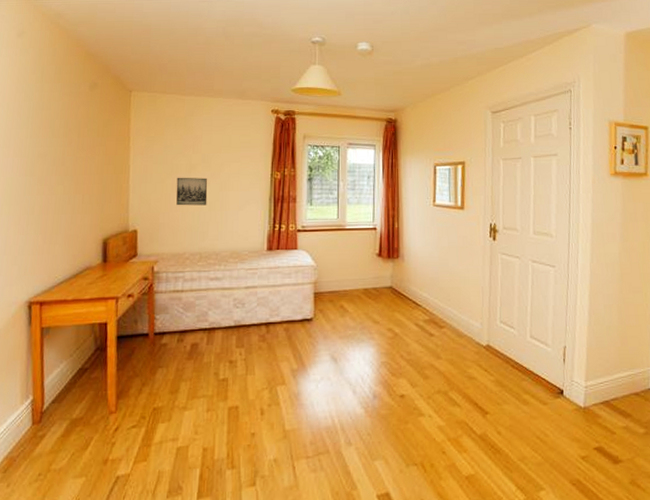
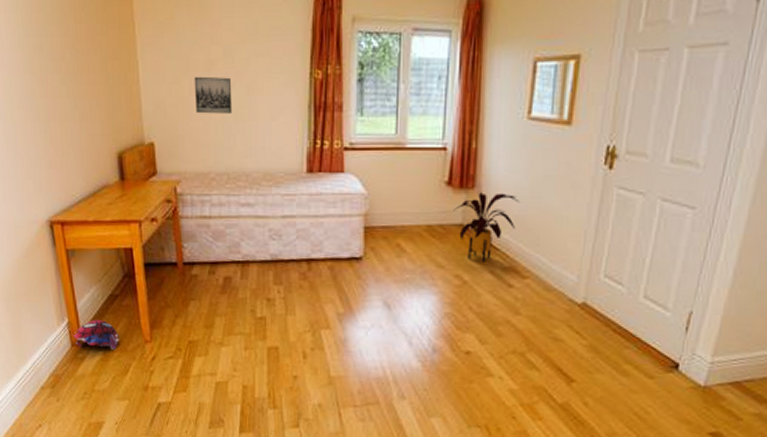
plush toy: none [36,395,84,425] -> present [73,320,119,350]
house plant: none [384,261,433,317] -> present [453,192,519,262]

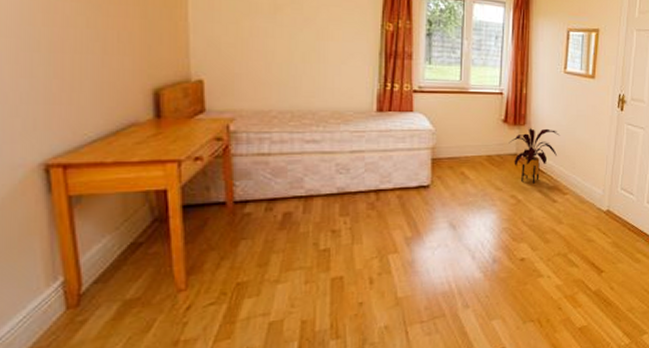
plush toy: present [73,320,119,350] -> none [70,273,141,309]
wall art: present [194,76,233,114] -> none [256,18,300,56]

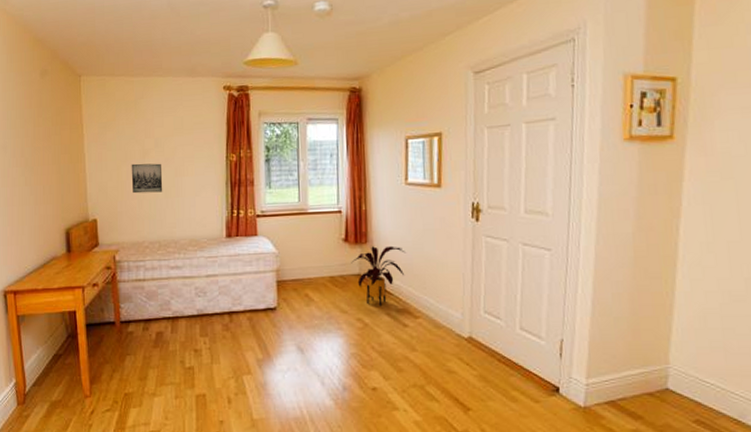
wall art: none [256,18,300,56] -> present [131,163,163,194]

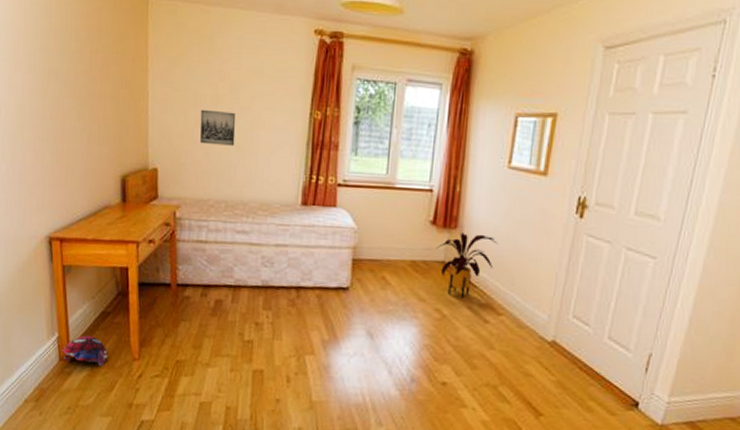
plush toy: none [20,379,61,406] -> present [62,335,108,366]

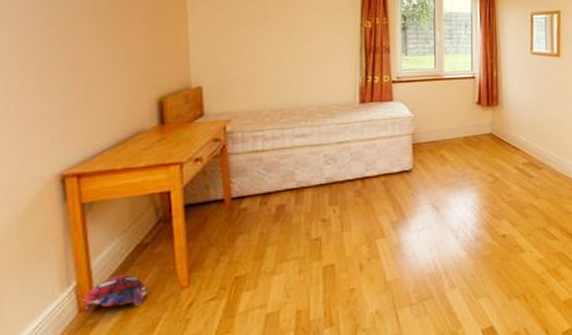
wall art: present [200,109,236,146] -> none [248,26,288,59]
house plant: present [436,232,498,298] -> none [483,107,531,161]

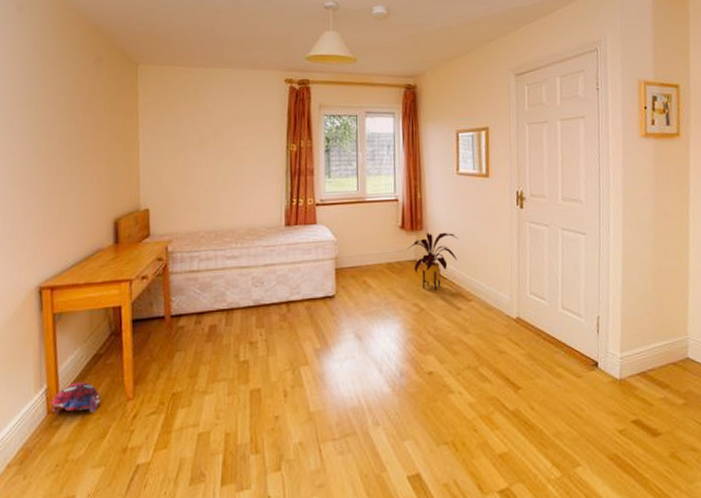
house plant: none [483,107,531,161] -> present [407,232,458,291]

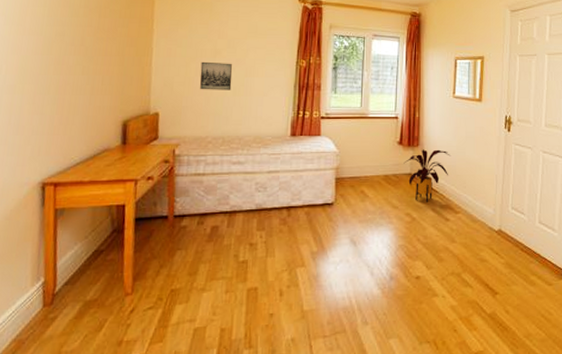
plush toy: present [51,382,100,414] -> none [47,277,98,307]
wall art: none [188,152,221,183] -> present [200,61,233,90]

